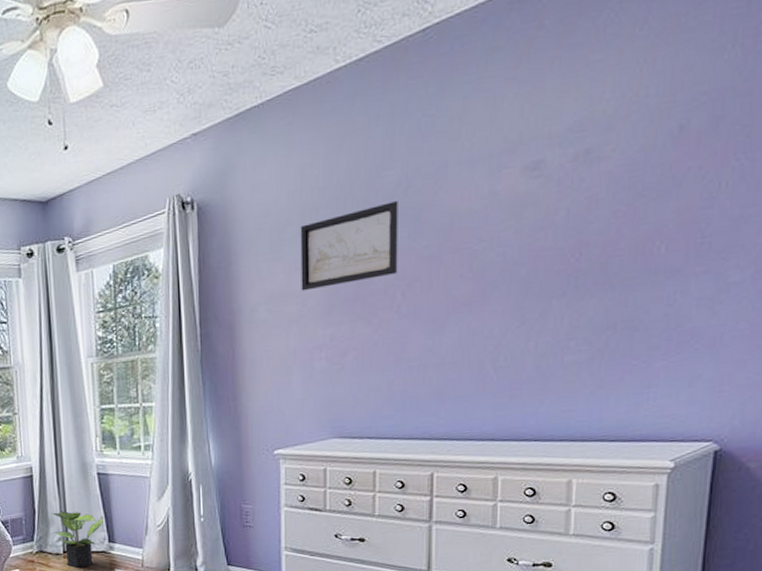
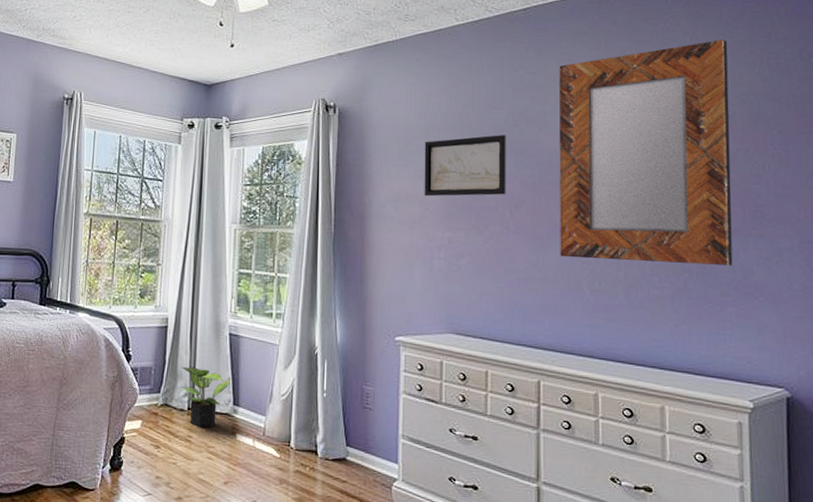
home mirror: none [460,22,691,336] -> present [559,39,733,266]

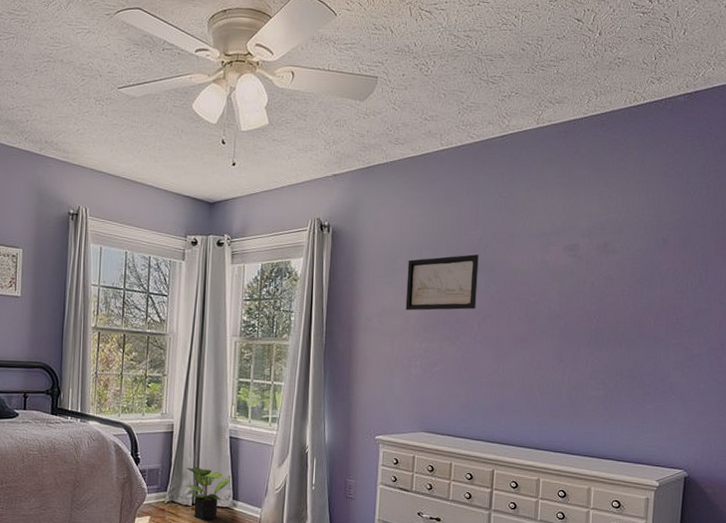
home mirror: present [559,39,733,266] -> none [517,170,670,370]

